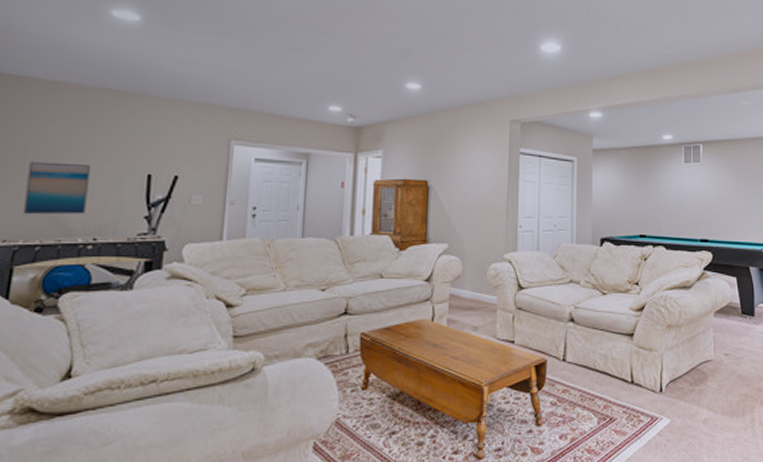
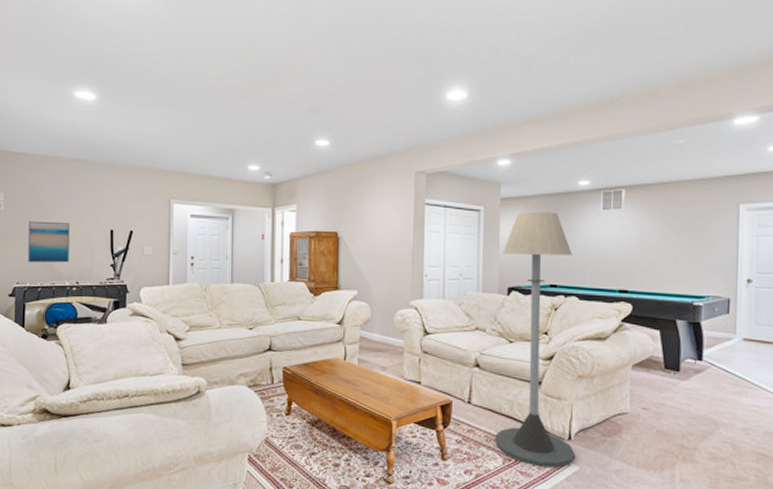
floor lamp: none [590,163,667,423] -> present [495,212,576,468]

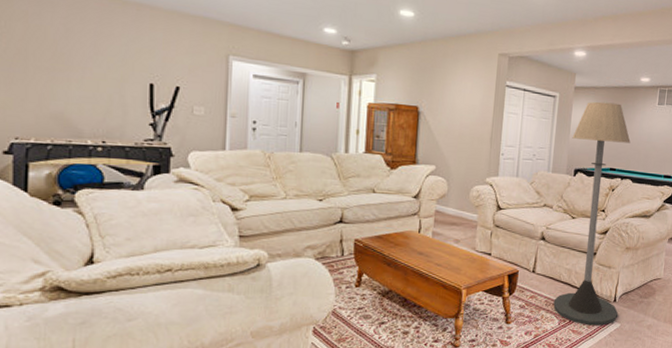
wall art: present [28,221,70,263] -> none [32,63,93,118]

